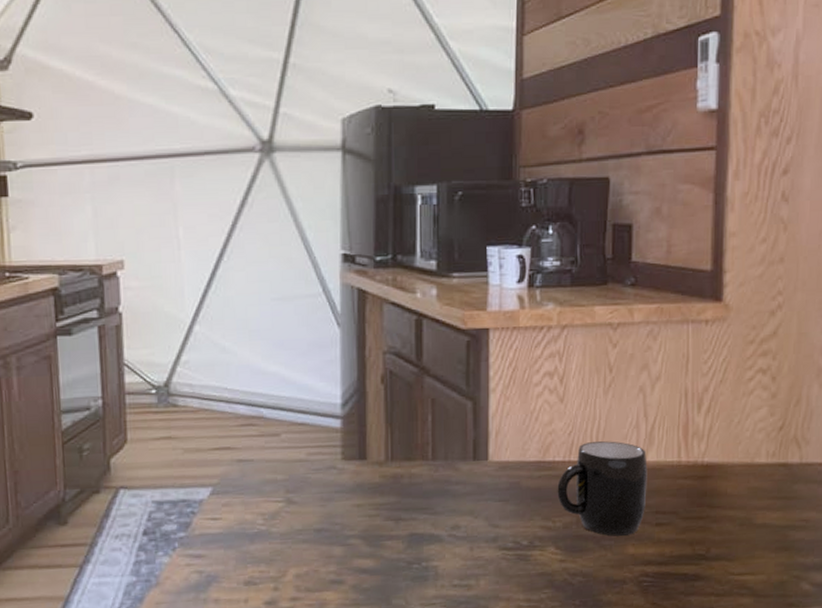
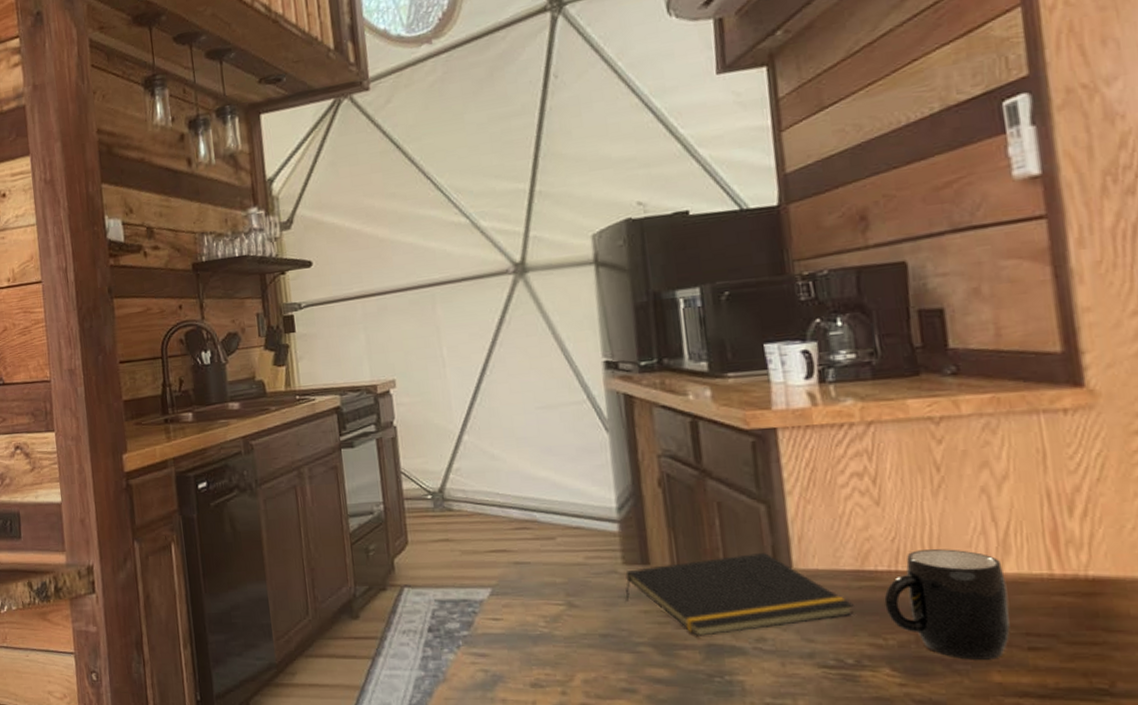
notepad: none [341,447,533,527] -> present [625,553,854,636]

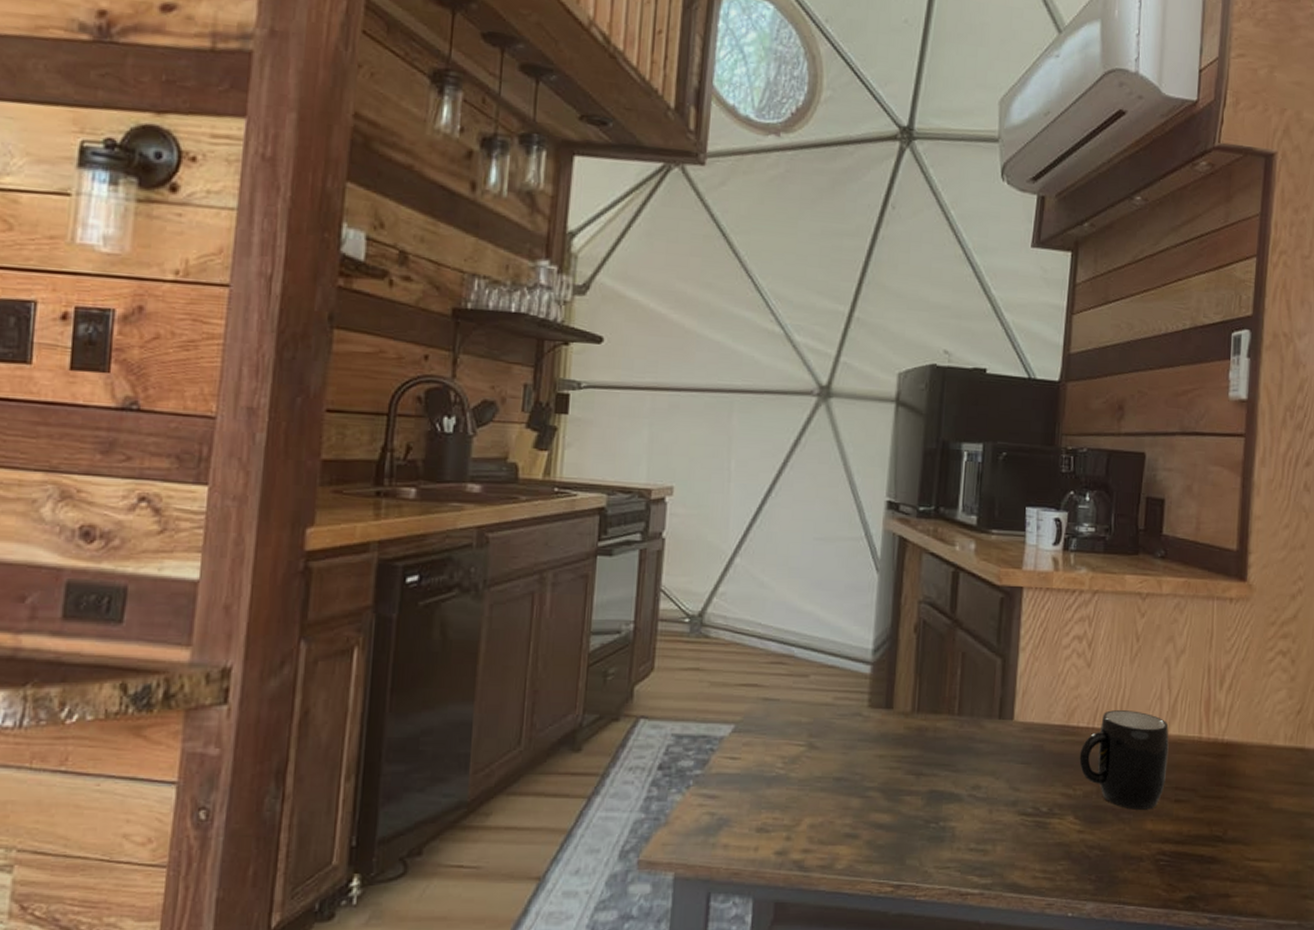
notepad: present [625,553,854,636] -> none [864,704,1056,782]

